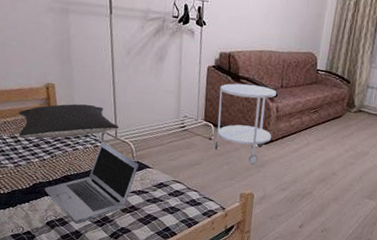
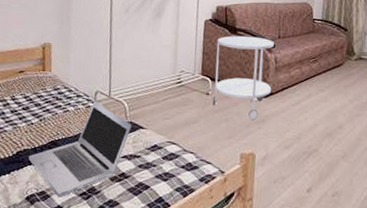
pillow: present [18,104,120,139] -> none [8,62,114,101]

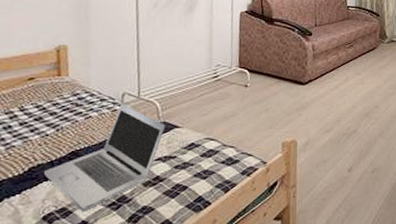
side table: present [212,35,274,120] -> none [251,25,311,107]

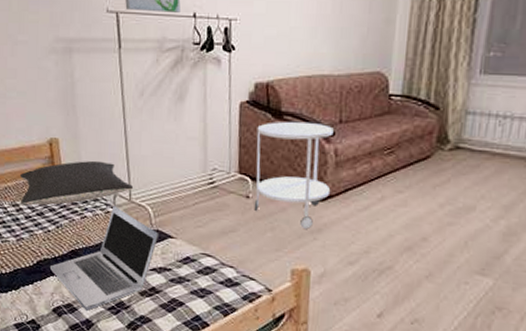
pillow: none [15,64,143,112] -> present [19,160,134,206]
side table: none [251,25,311,107] -> present [254,121,334,229]

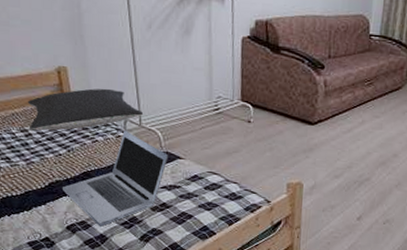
side table: present [254,121,334,229] -> none [254,55,324,149]

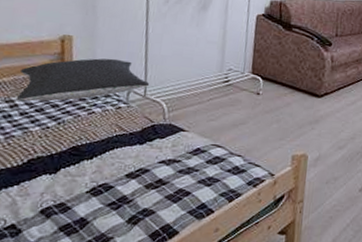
laptop: present [62,130,168,227] -> none [42,102,171,209]

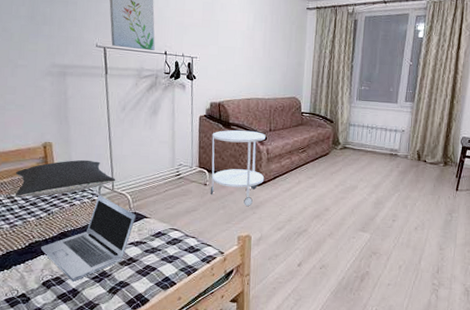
laptop: none [42,102,171,209] -> present [40,195,136,282]
side table: none [263,32,331,120] -> present [210,129,266,206]

